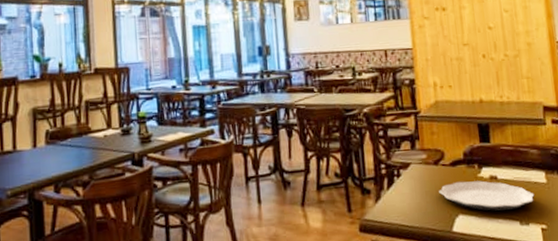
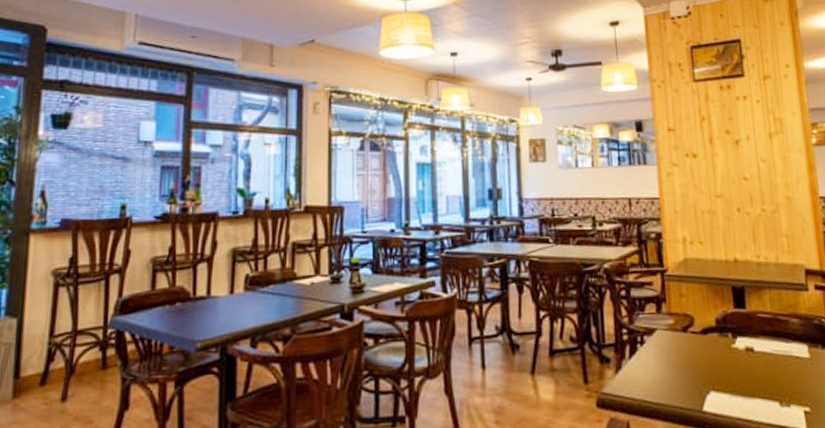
plate: present [439,180,535,211] -> none [688,352,796,389]

